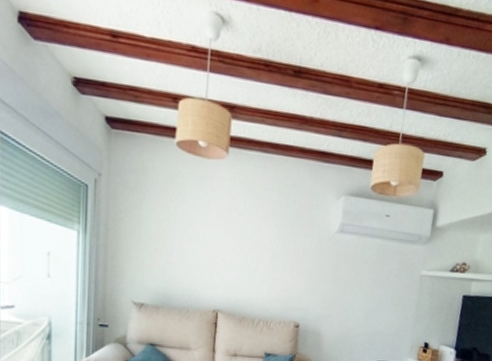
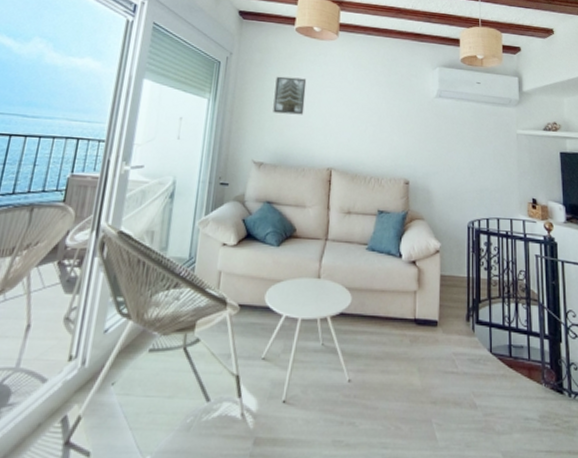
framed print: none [152,204,191,251] -> present [273,76,307,115]

